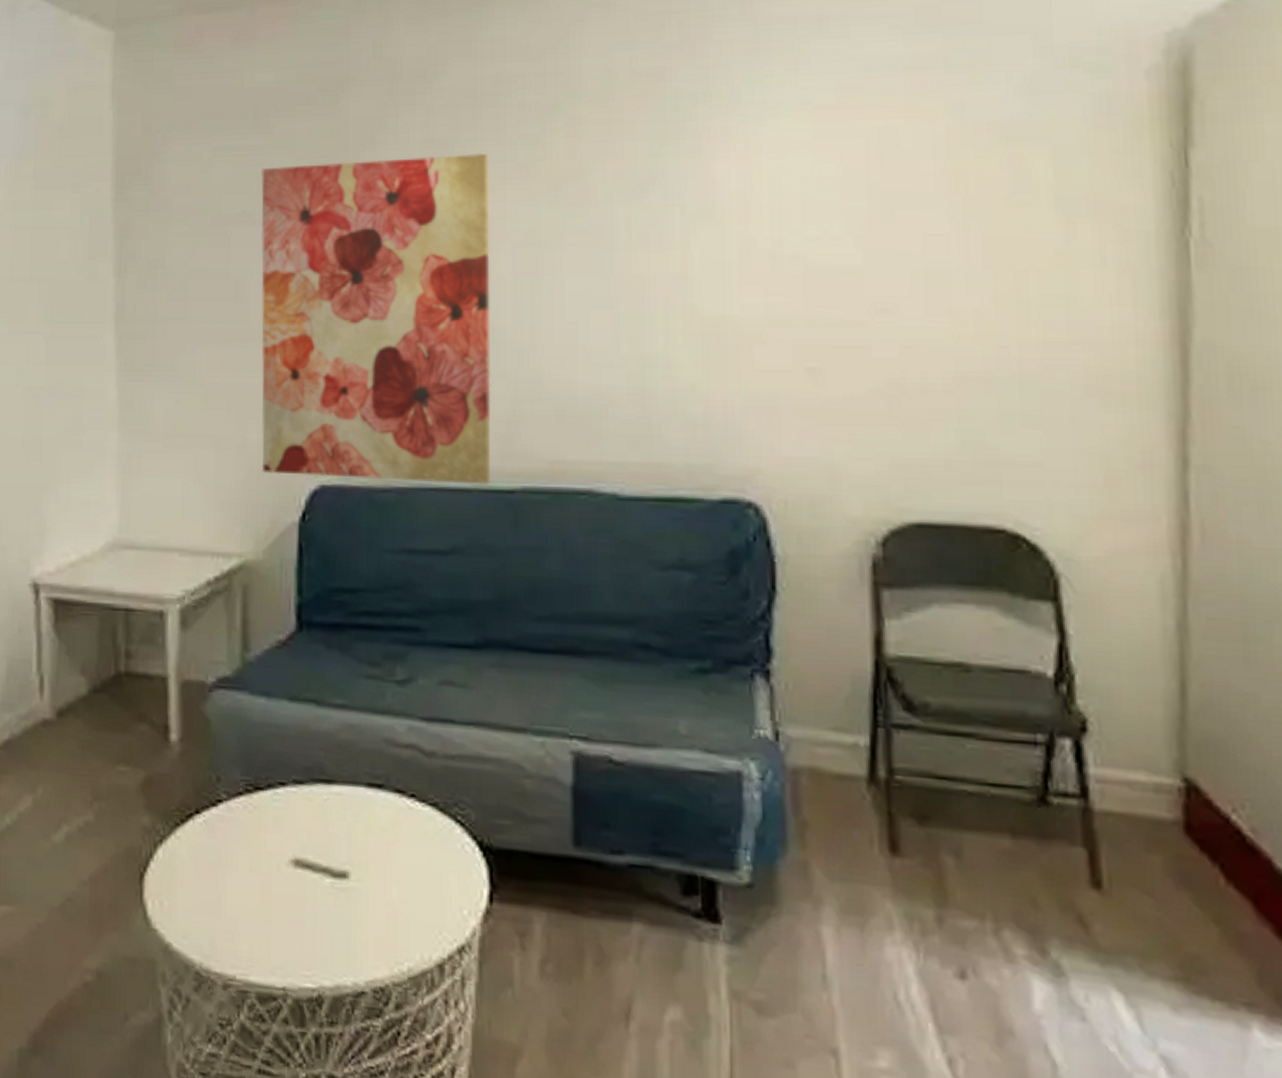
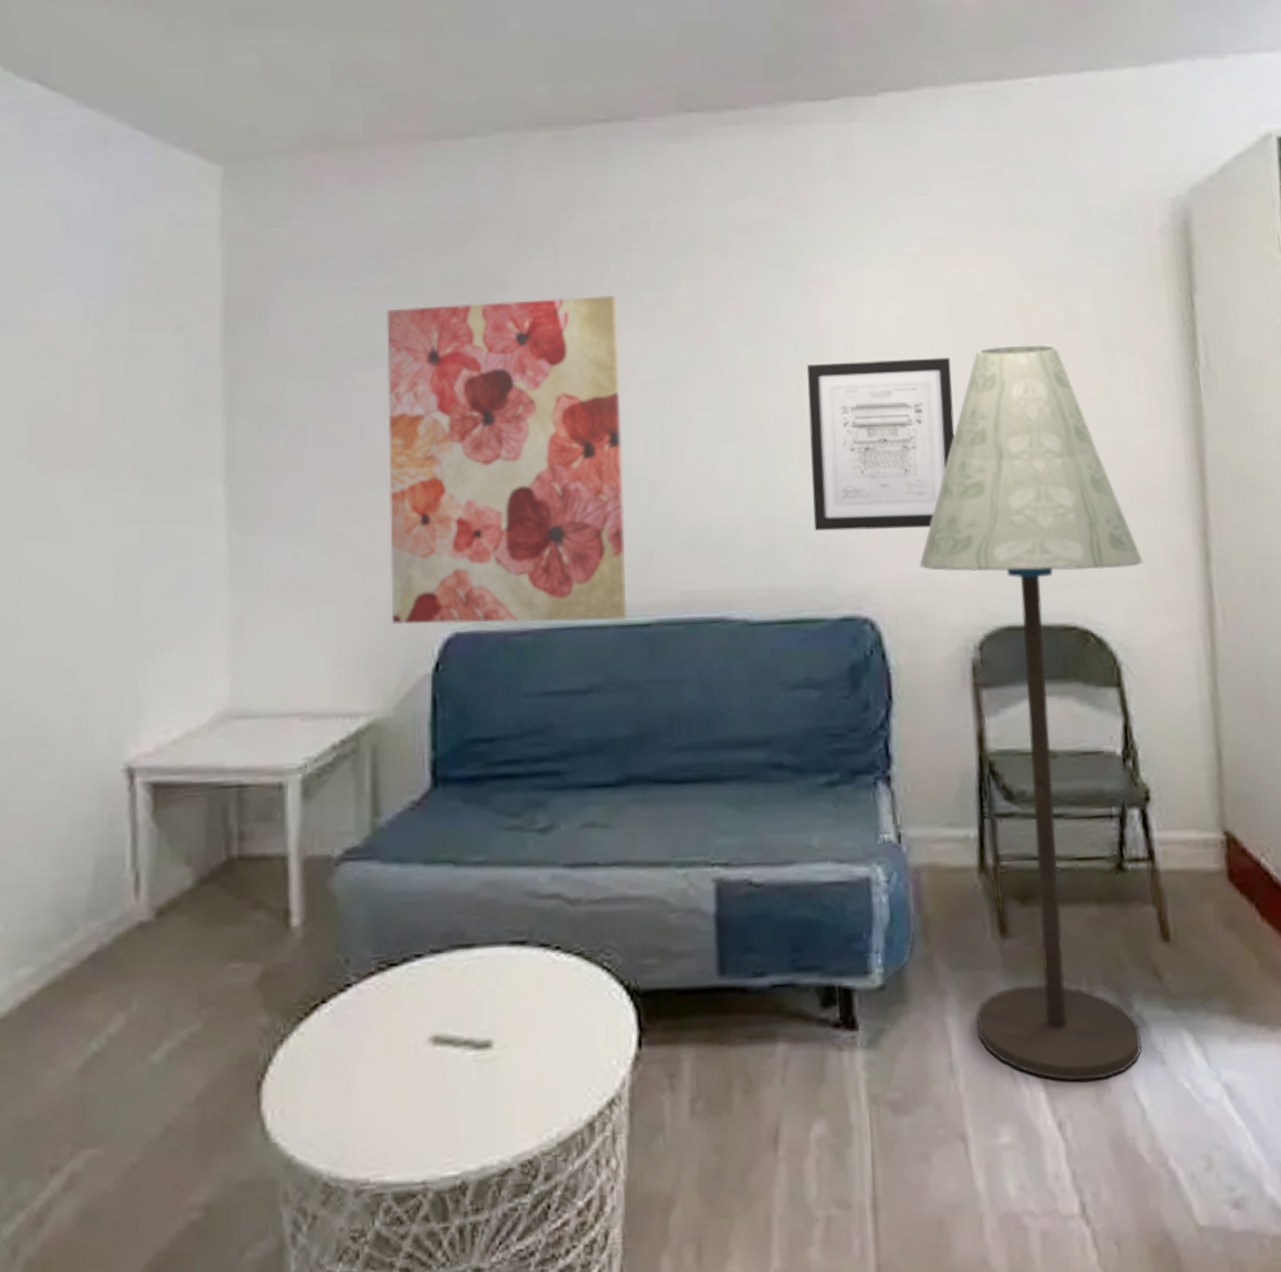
wall art: none [693,221,866,410] -> present [806,357,955,532]
floor lamp: none [814,208,1097,1024] -> present [919,345,1143,1082]

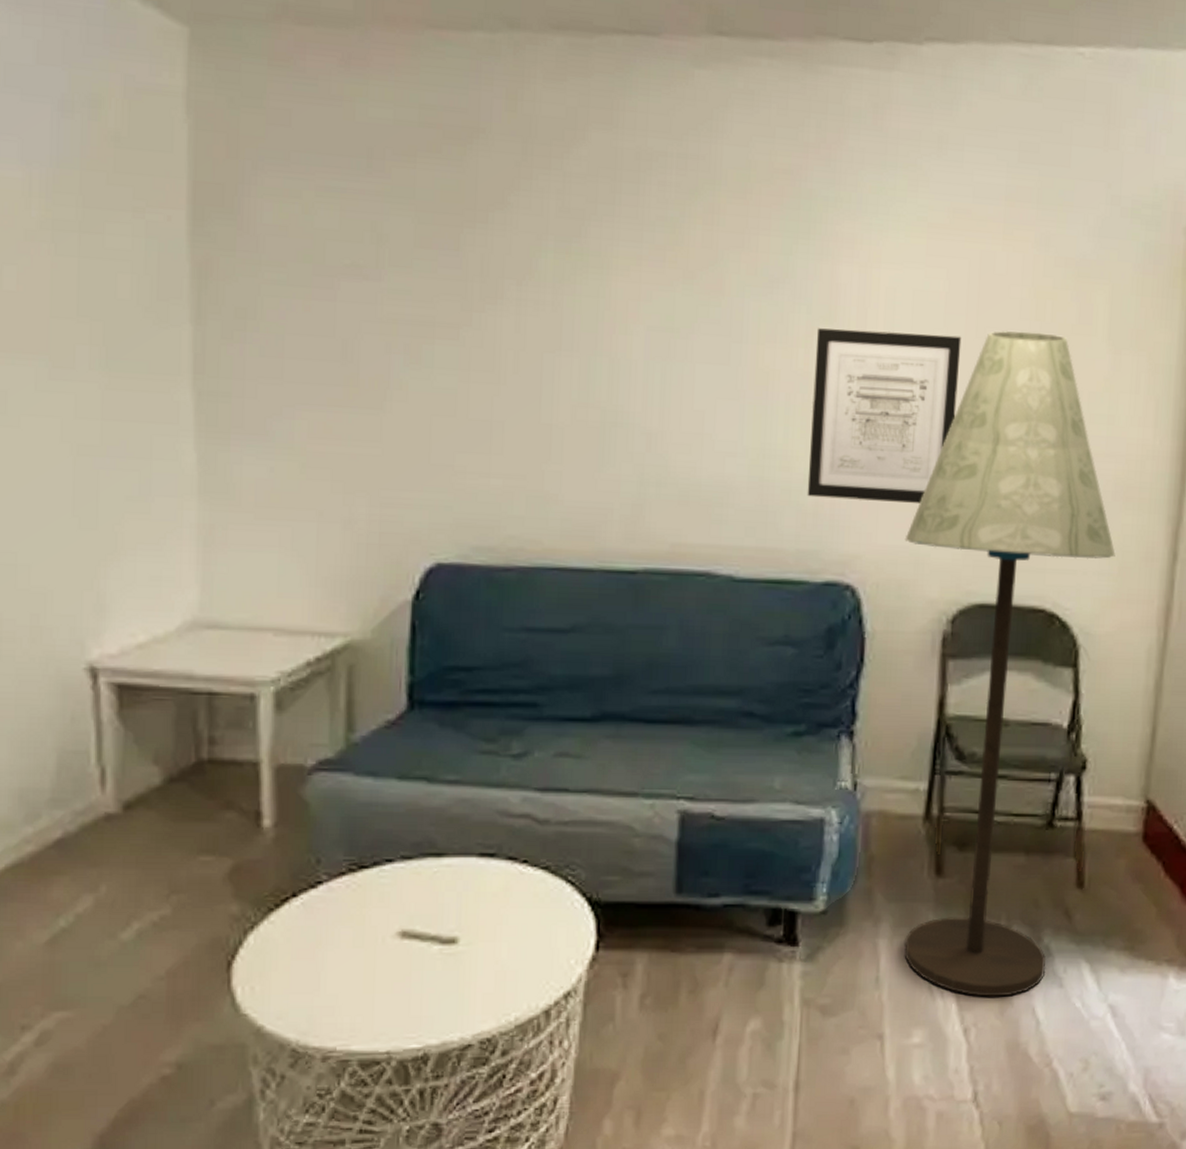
wall art: present [386,295,626,625] -> none [371,217,626,565]

